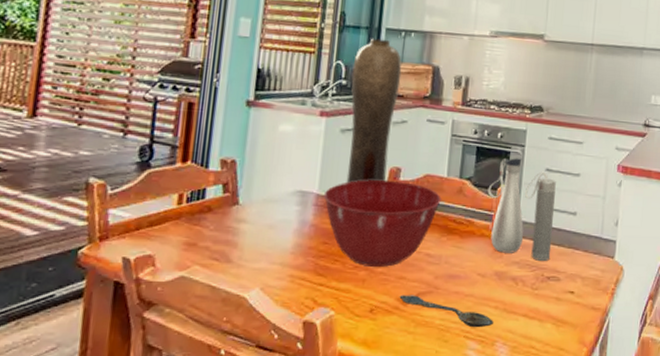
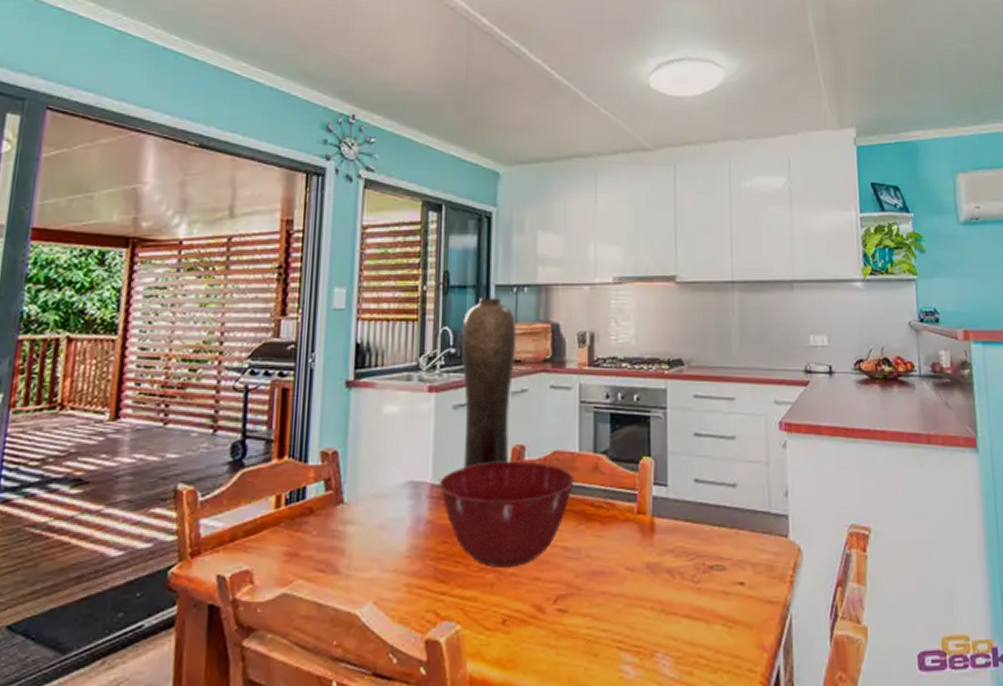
spoon: present [399,295,493,328] -> none [535,599,650,636]
water bottle: present [487,158,556,261] -> none [628,423,711,547]

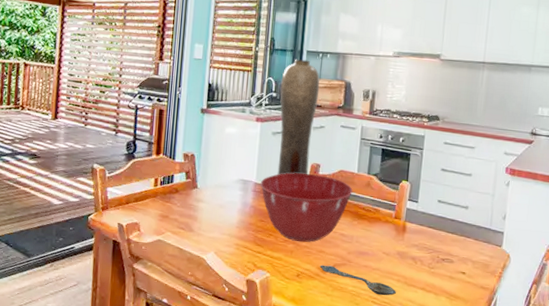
spoon: none [535,599,650,636] -> present [320,265,396,296]

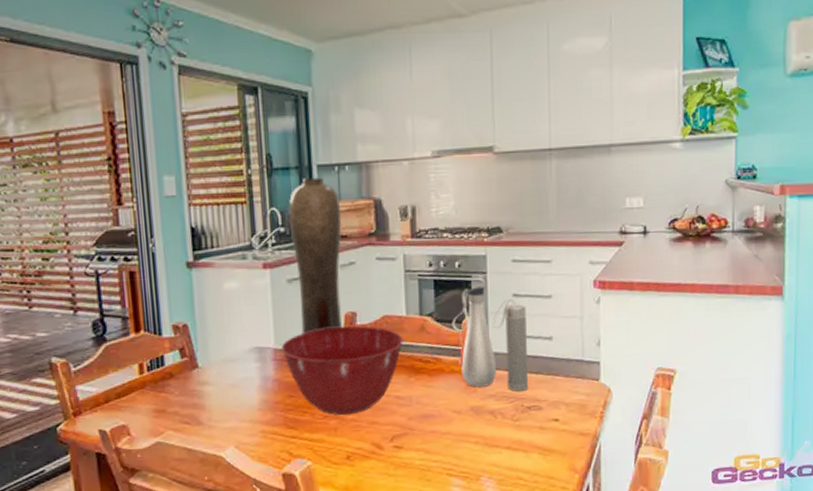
spoon: present [320,265,396,296] -> none [374,438,475,465]
water bottle: none [391,159,450,246] -> present [452,286,529,391]

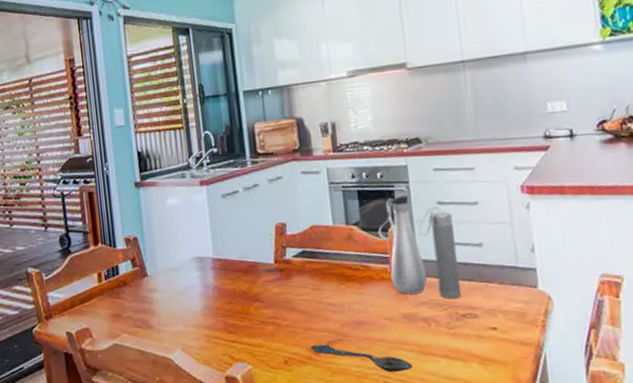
mixing bowl: present [281,325,403,415] -> none [219,236,332,321]
vase: present [288,177,343,334] -> none [219,102,274,244]
spoon: none [374,438,475,465] -> present [310,344,412,373]

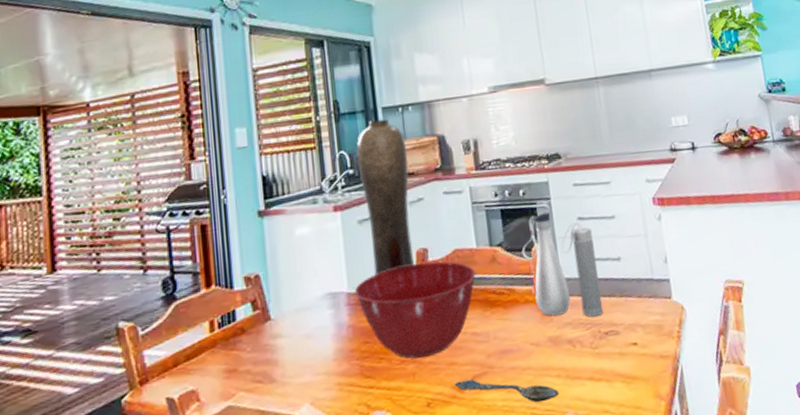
vase: none [219,102,274,244] -> present [356,118,415,275]
mixing bowl: none [219,236,332,321] -> present [354,261,476,359]

